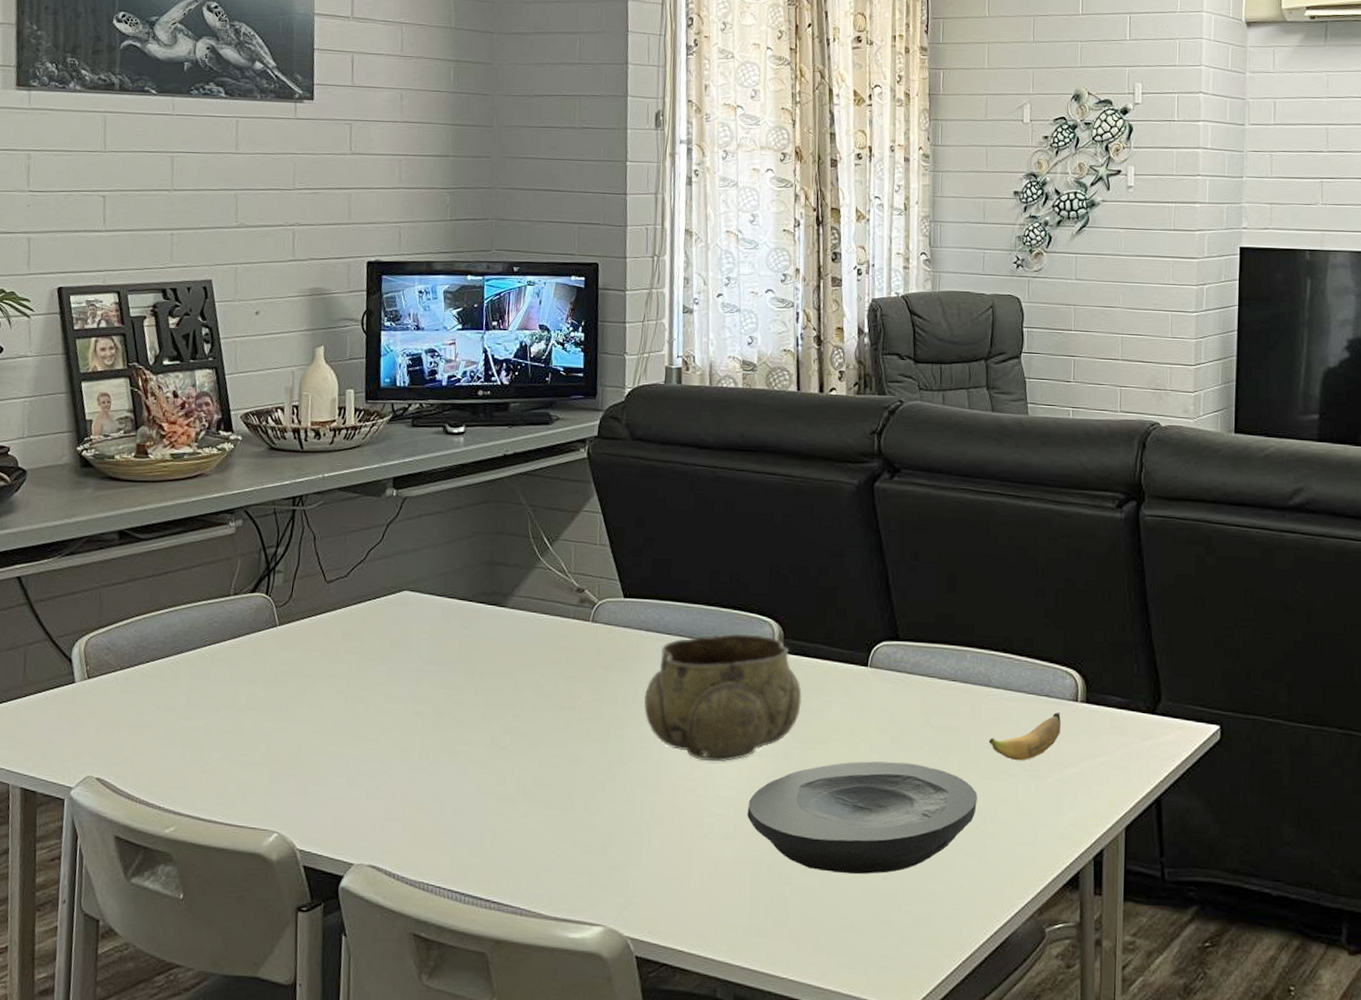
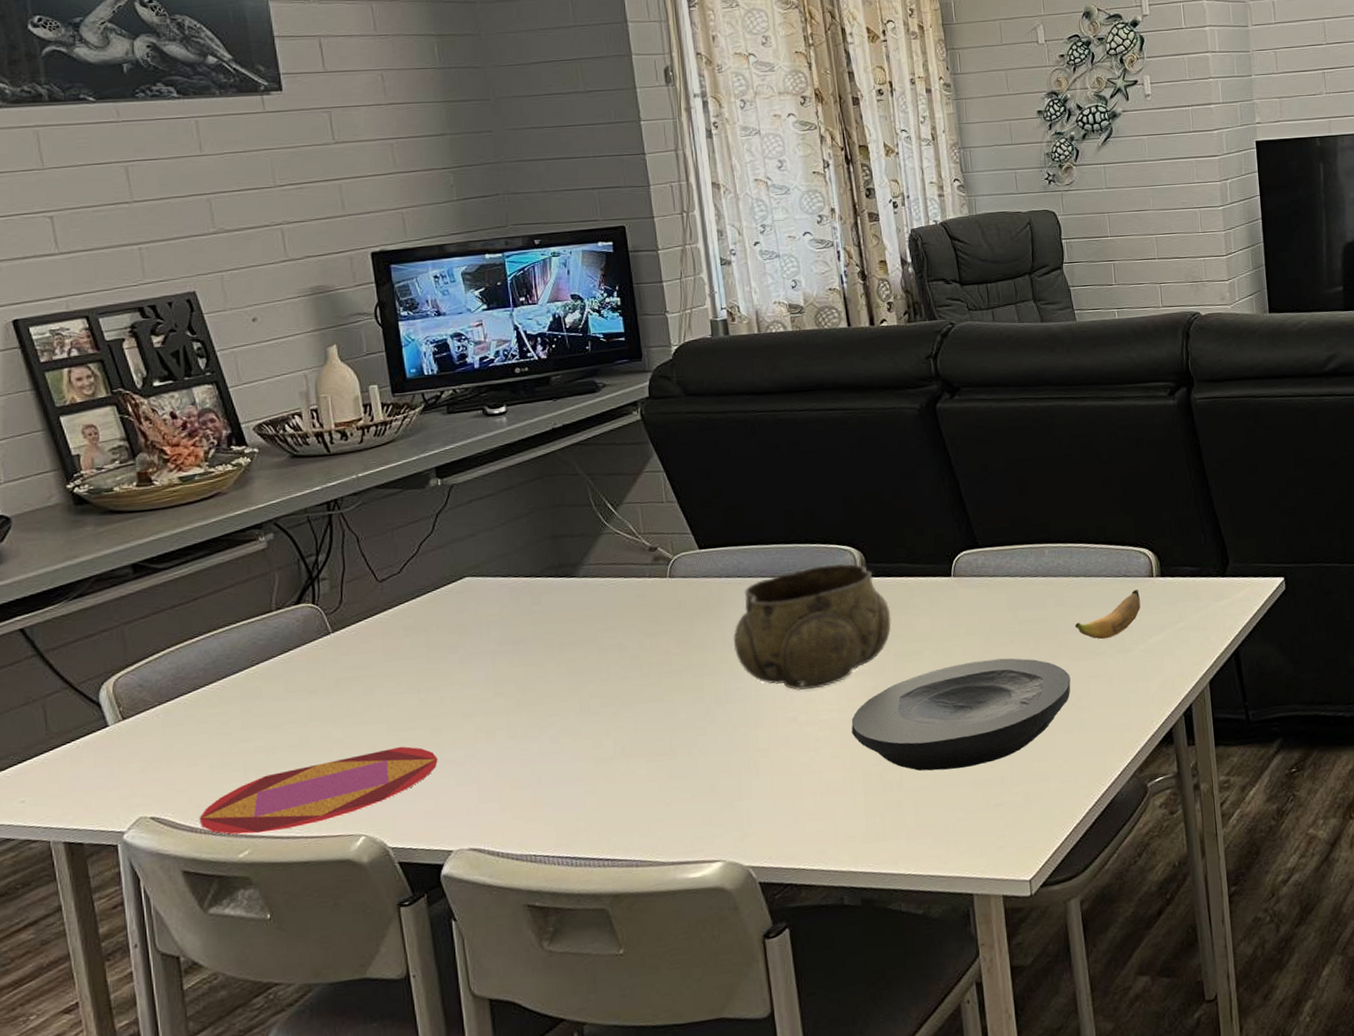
plate: none [137,749,354,813] -> present [199,746,438,834]

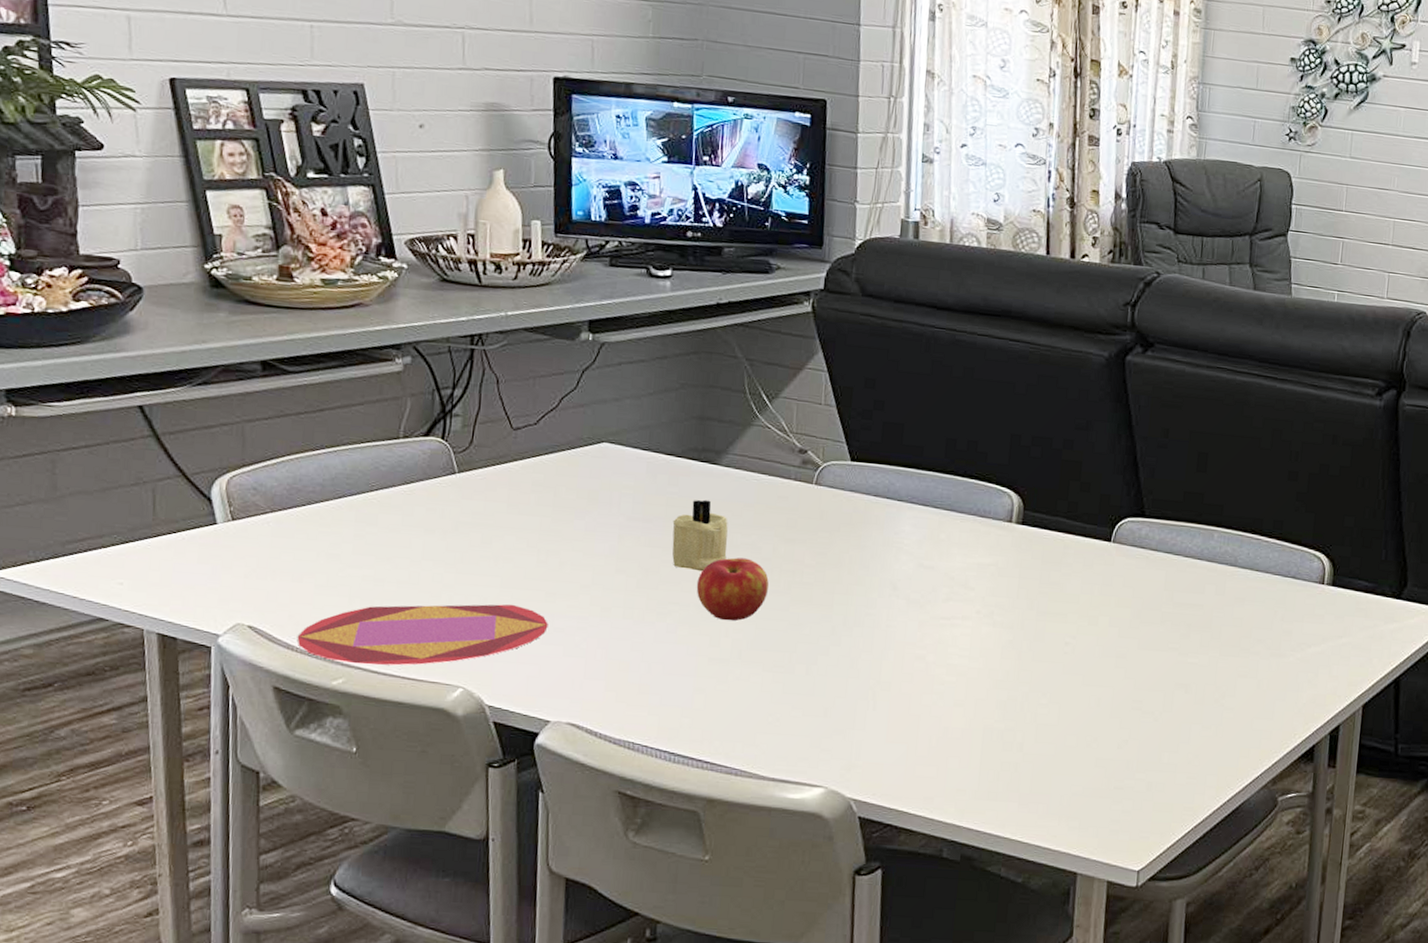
candle: none [541,611,597,681] -> present [672,499,728,572]
apple: none [572,659,641,722] -> present [696,557,769,621]
decorative bowl: present [733,563,892,691] -> none [871,502,1041,631]
plate: present [851,658,1071,771] -> none [979,634,1218,743]
banana: present [1075,589,1141,640] -> none [1231,594,1306,640]

